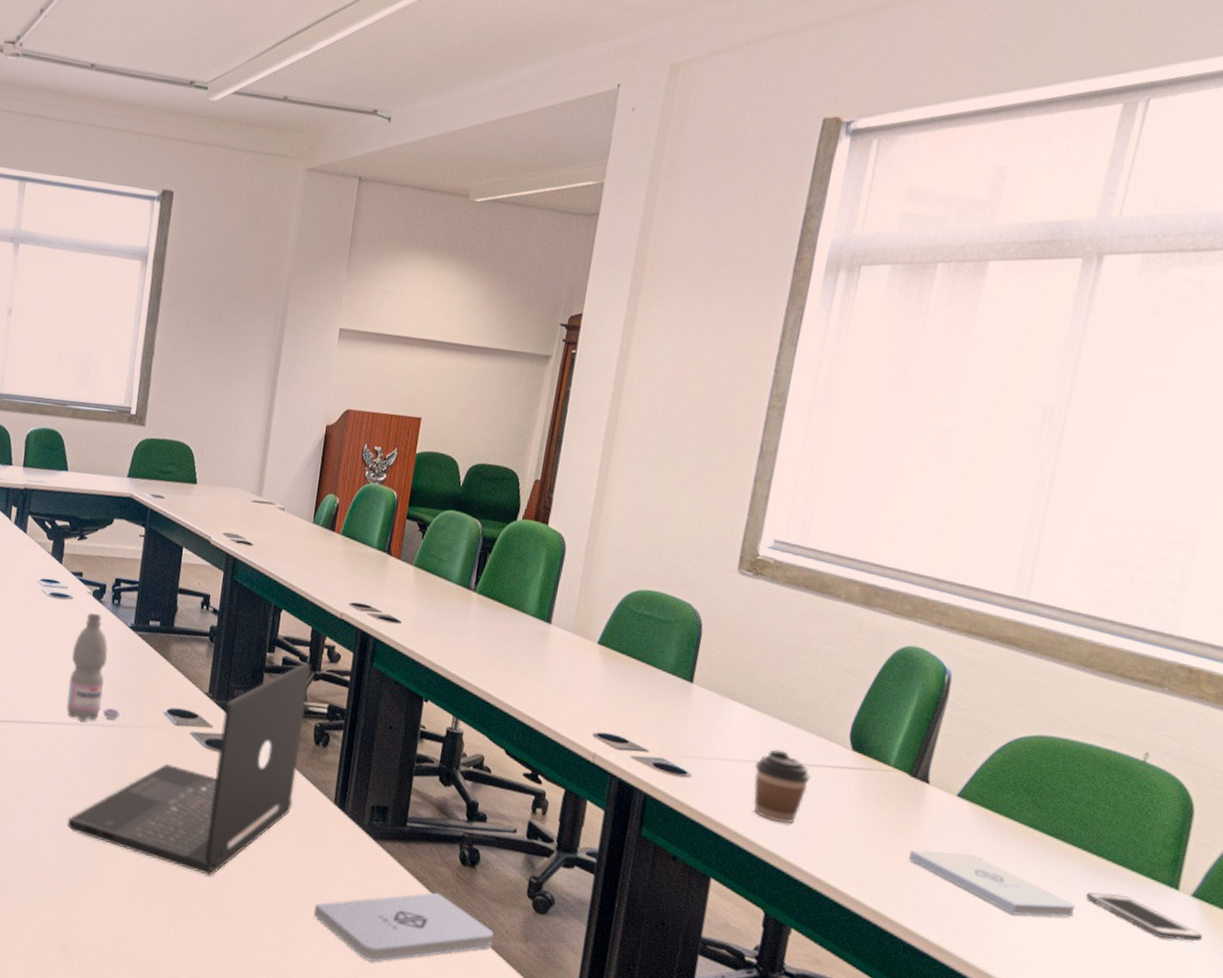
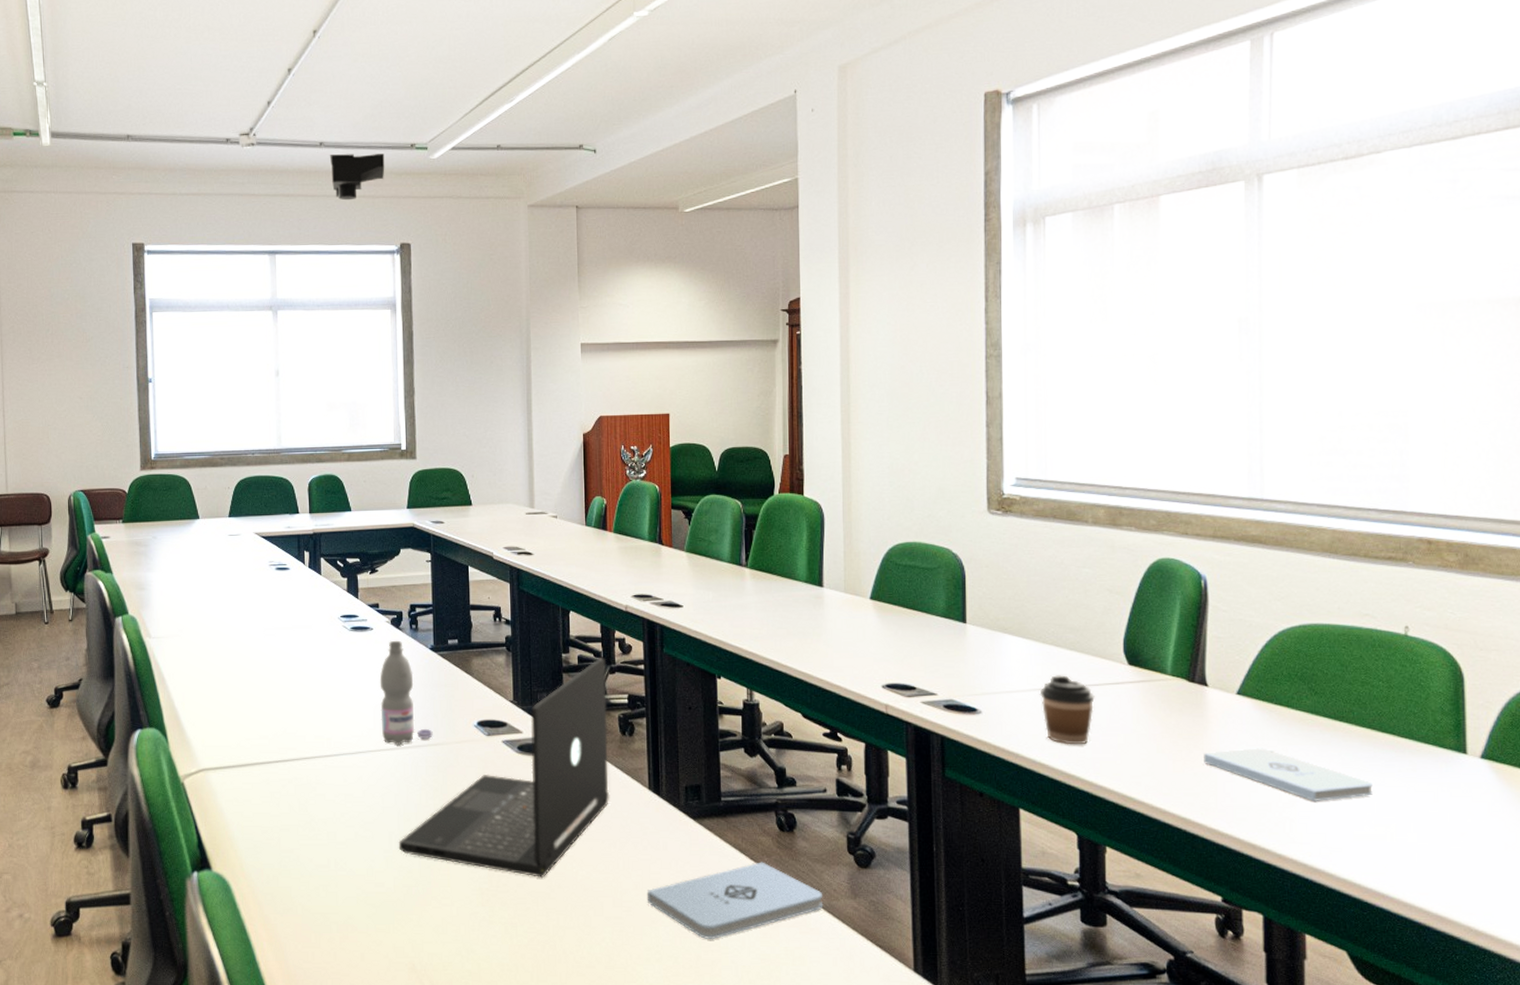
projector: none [98,79,160,134] -> present [329,154,385,201]
cell phone: present [1086,891,1203,941] -> none [1381,766,1500,802]

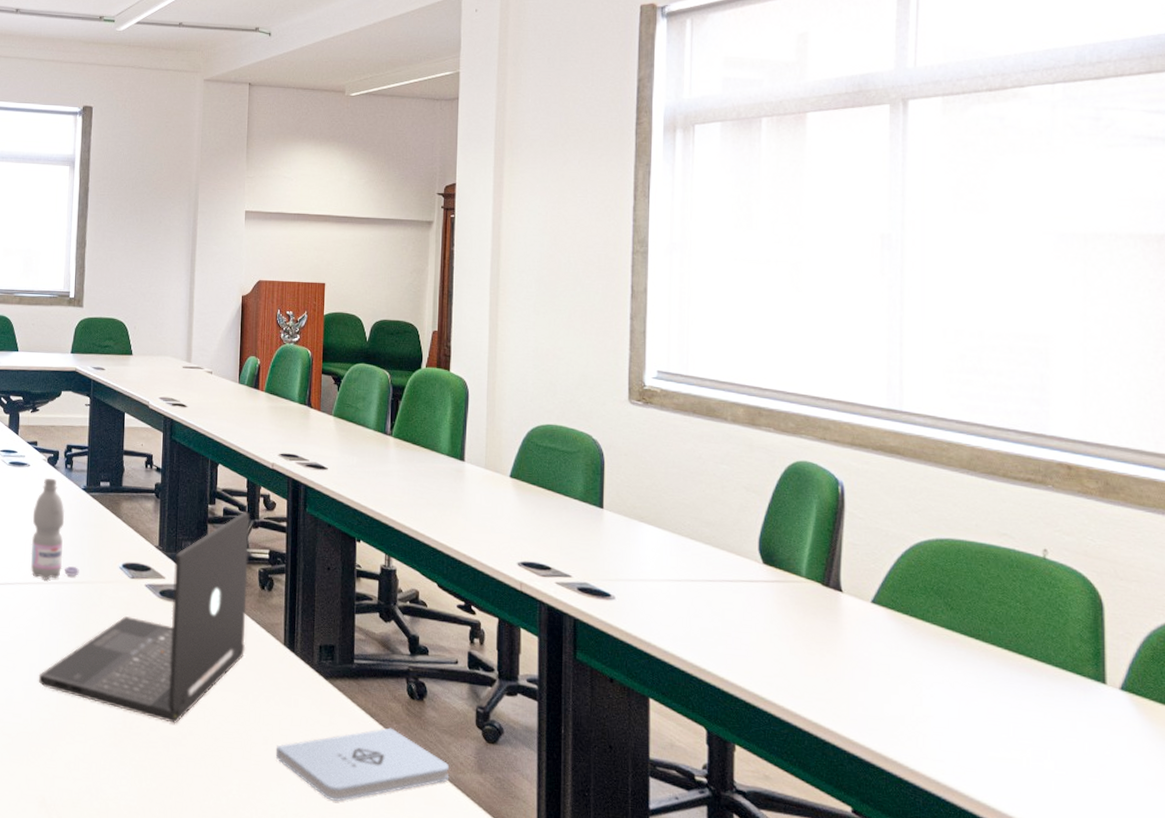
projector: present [329,154,385,201] -> none [24,21,75,64]
coffee cup: present [1039,675,1095,745] -> none [673,567,729,639]
notepad: present [1204,748,1373,803] -> none [837,658,1009,720]

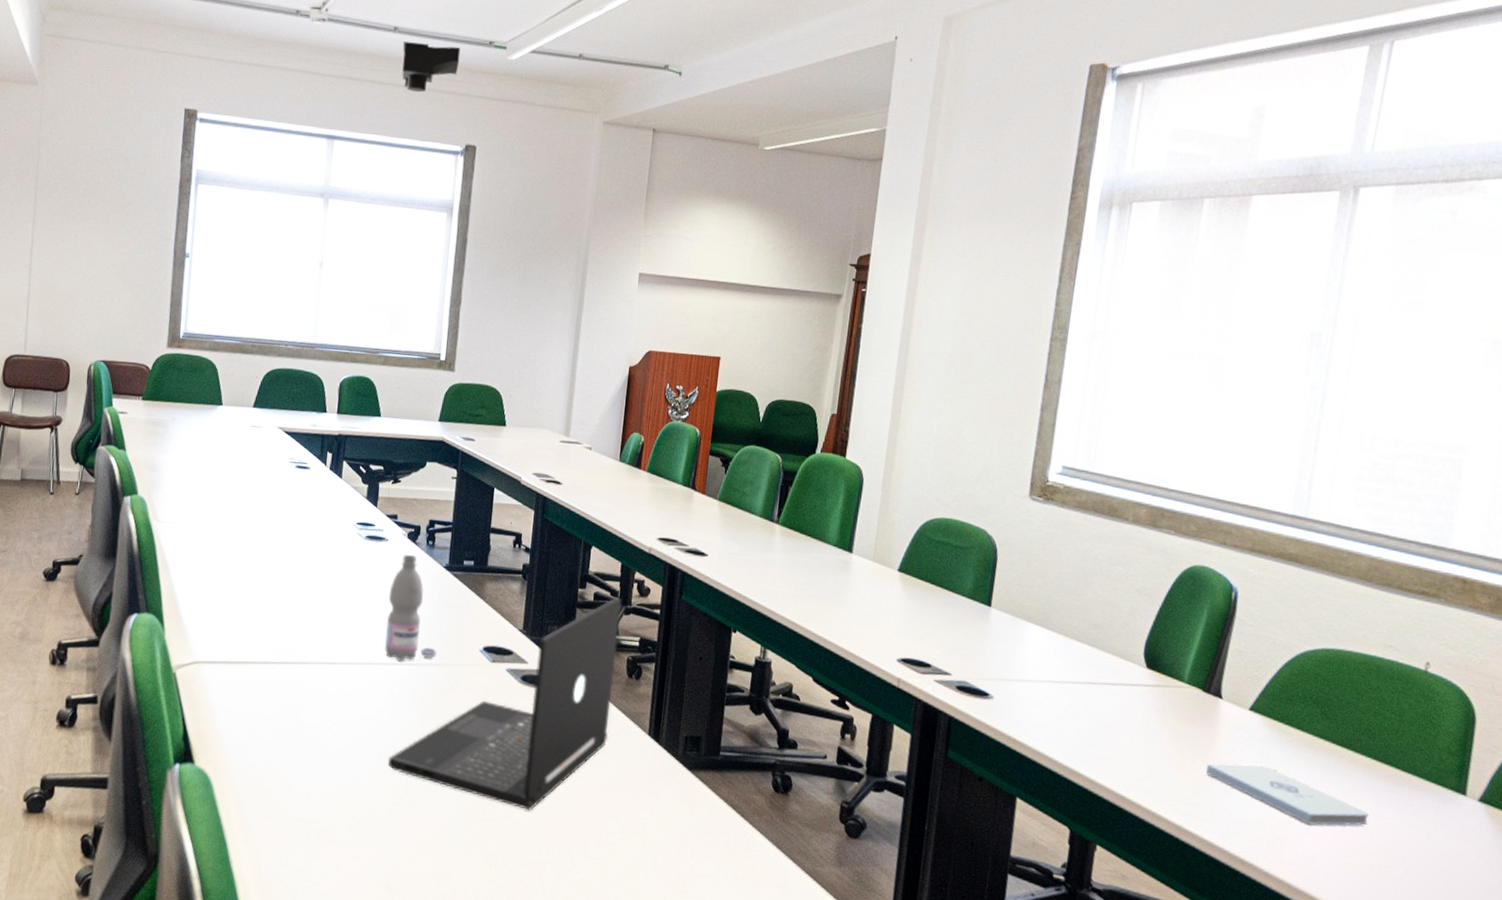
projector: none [24,21,75,64] -> present [402,42,461,93]
notepad: present [275,727,450,802] -> none [631,820,809,891]
notepad: none [837,658,1009,720] -> present [1206,764,1369,826]

